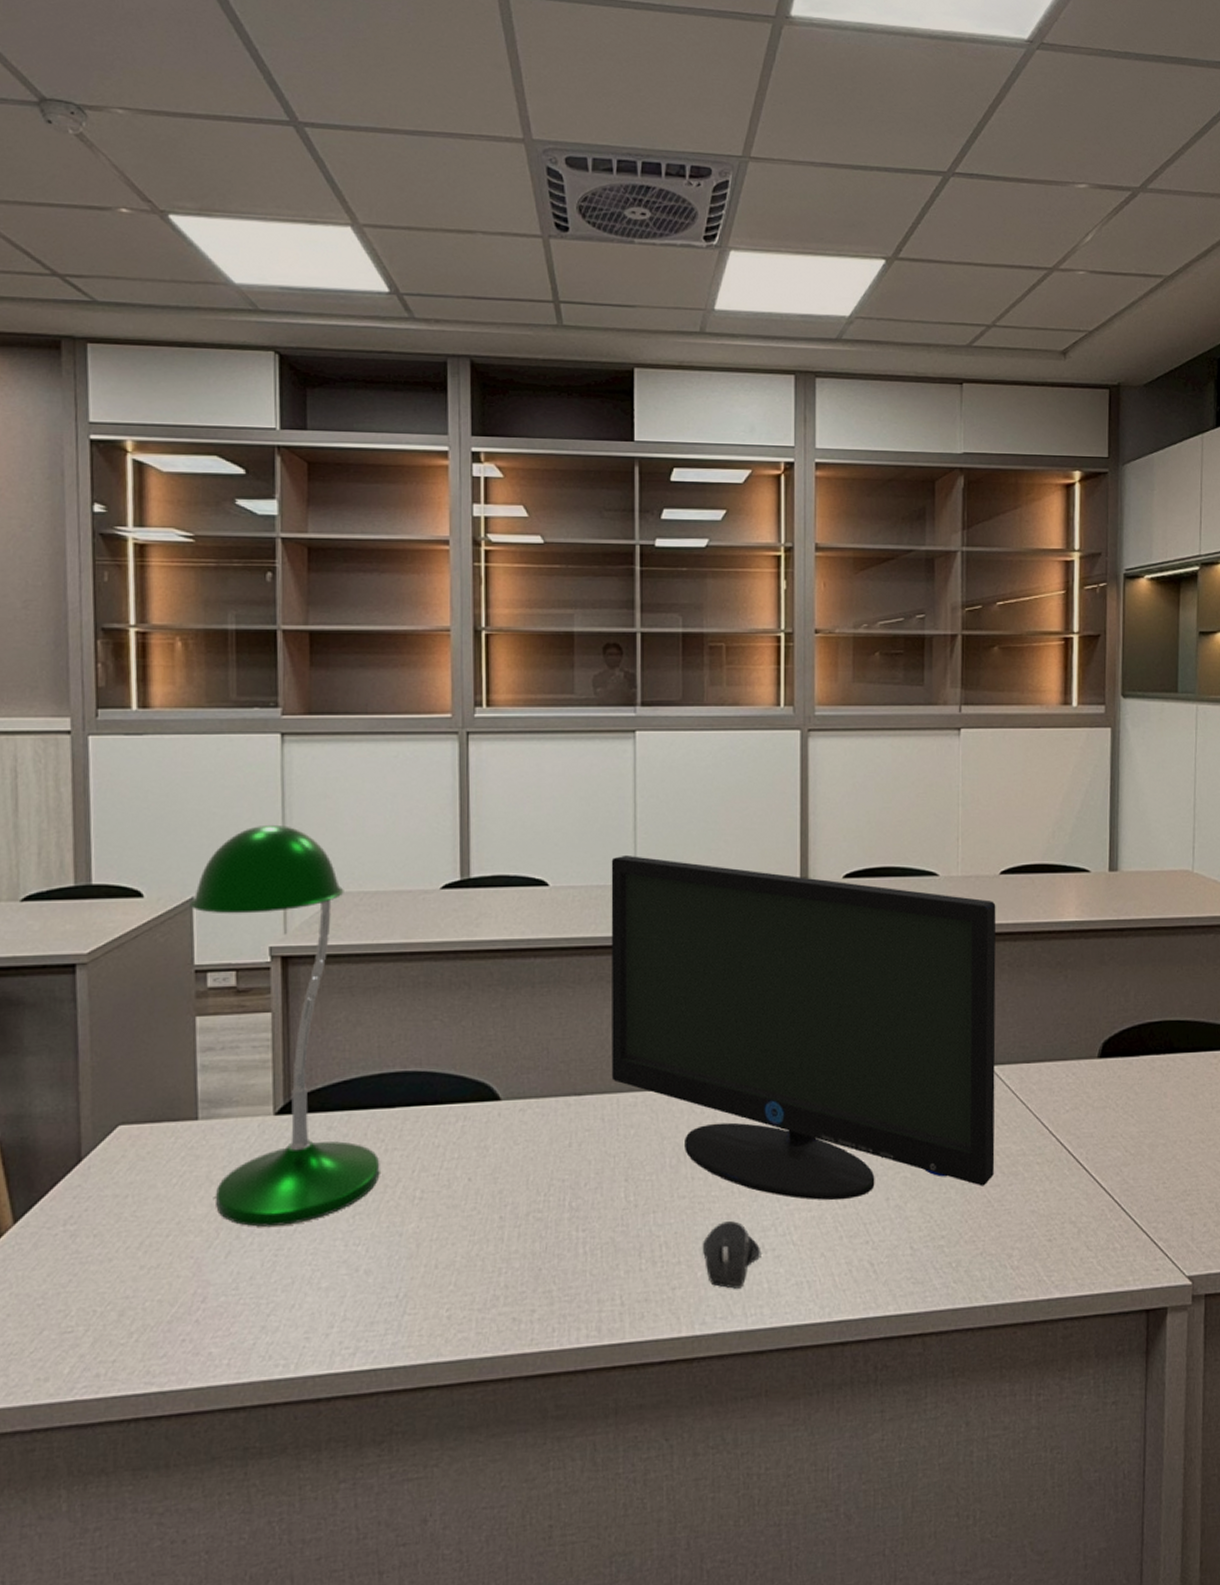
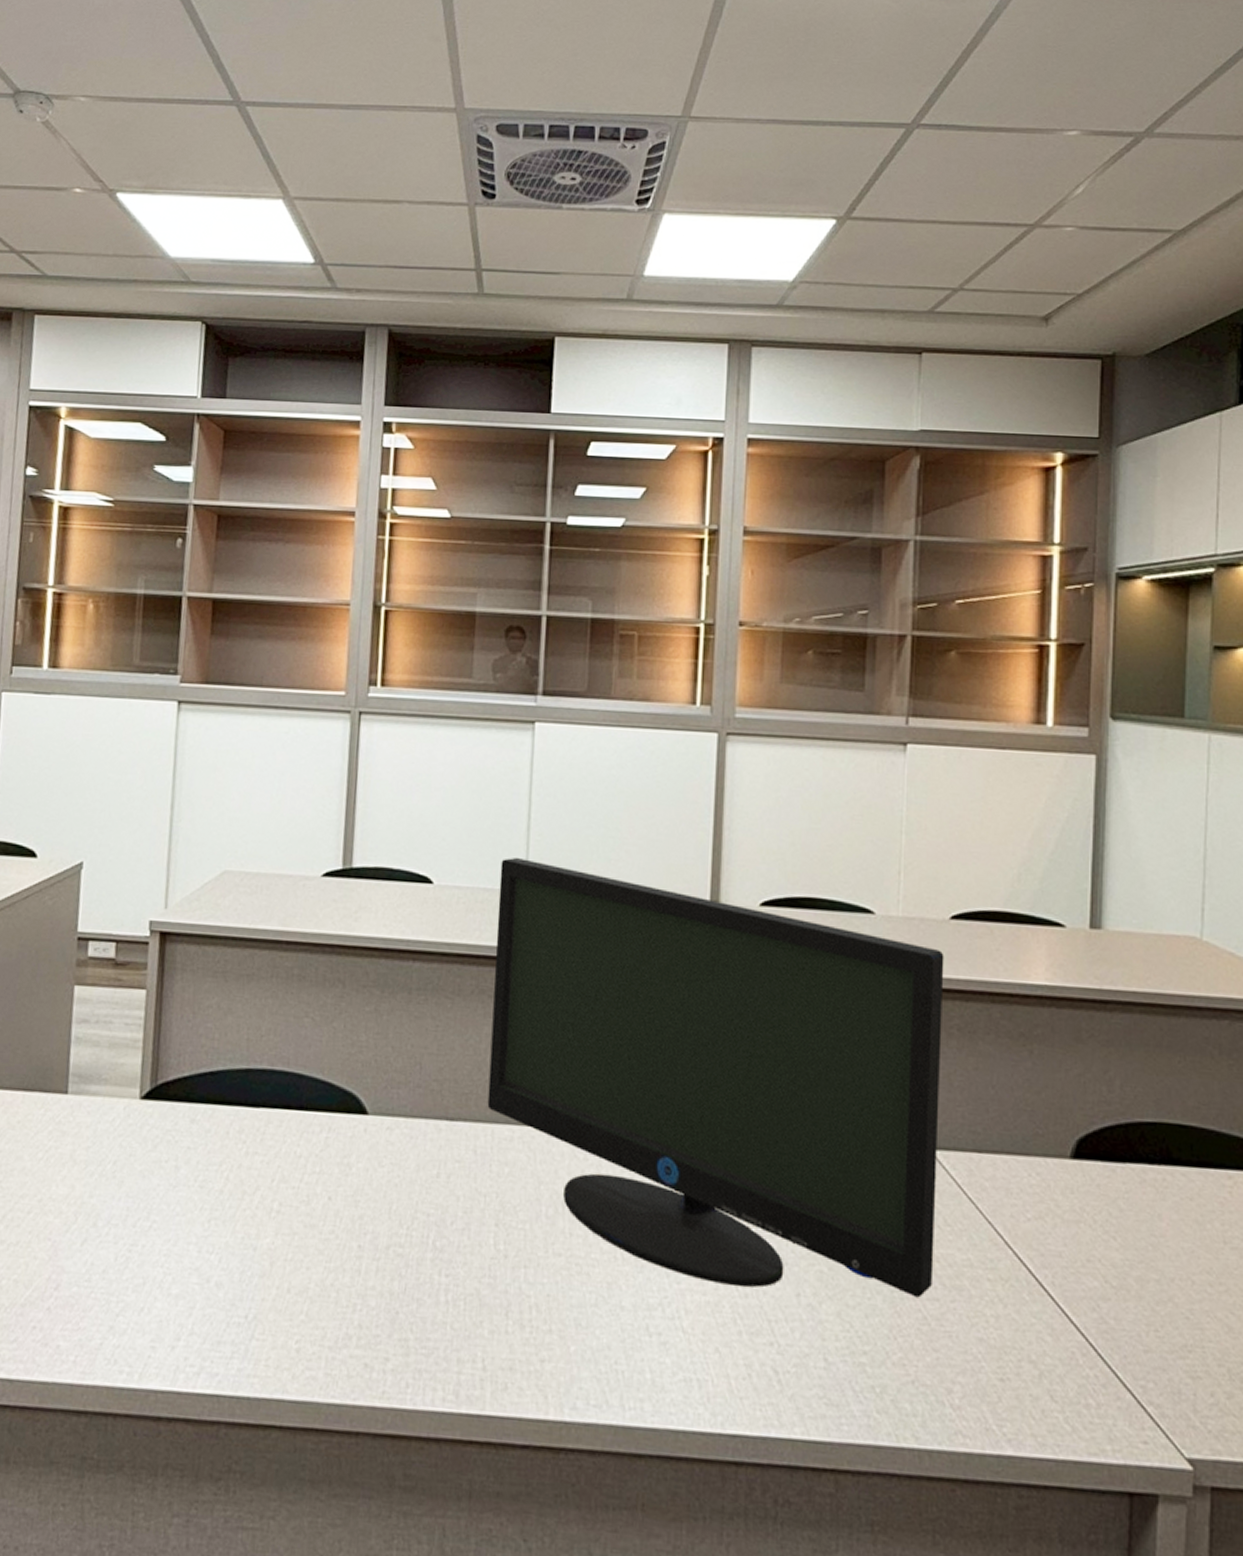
desk lamp: present [189,824,380,1227] -> none [77,794,240,1220]
computer mouse: present [703,1221,761,1289] -> none [578,1291,645,1374]

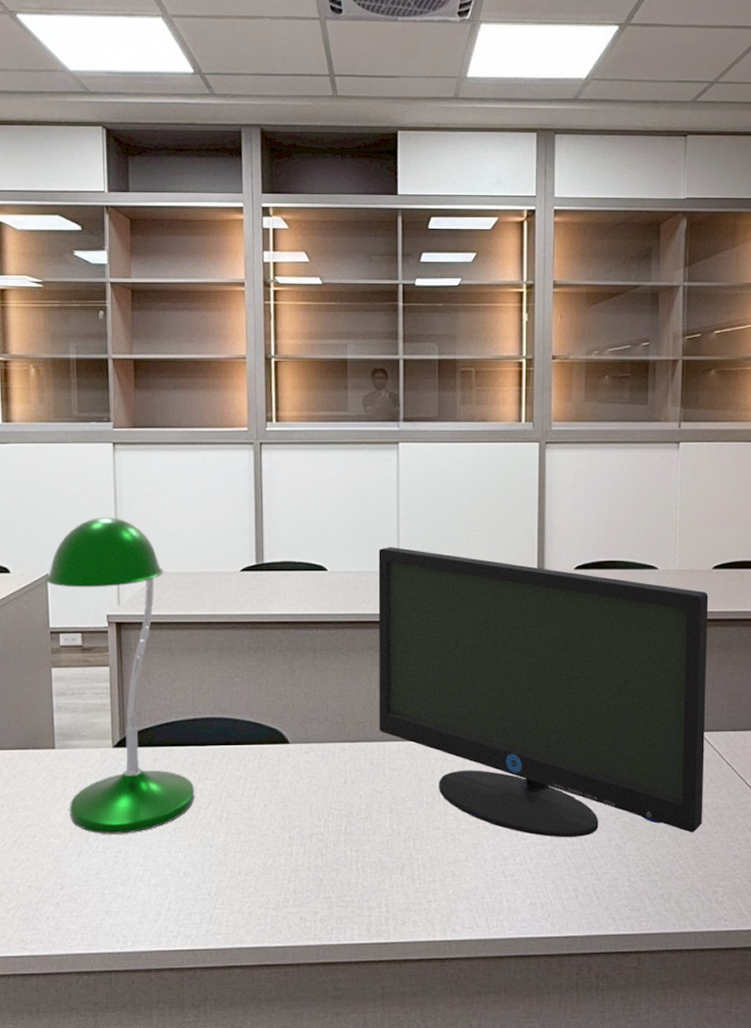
desk lamp: none [77,794,240,1220] -> present [45,517,195,834]

